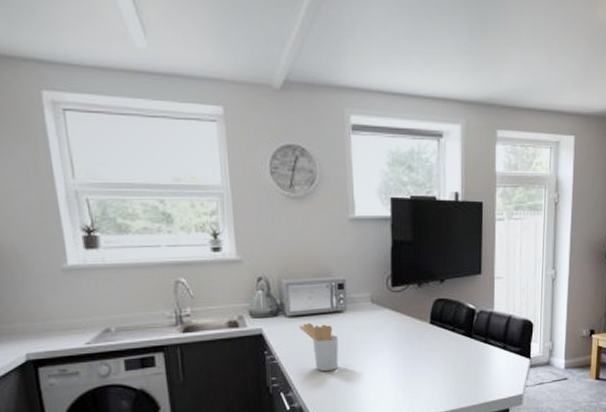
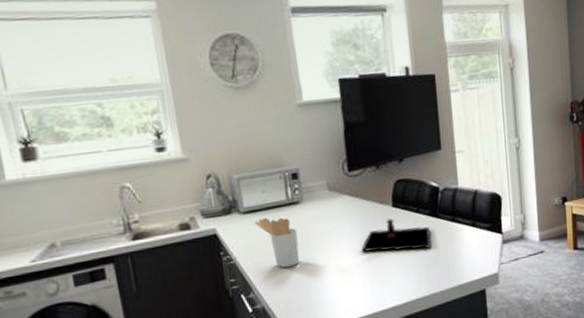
candle: none [397,334,464,366] -> present [361,218,431,252]

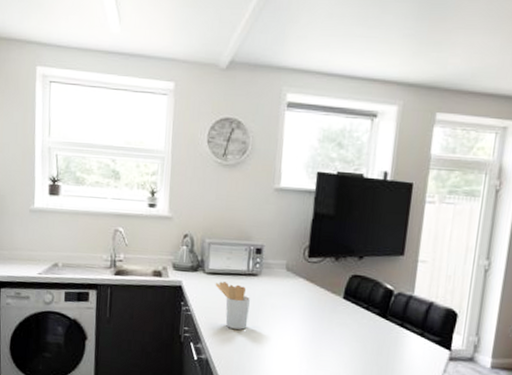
candle: present [361,218,431,252] -> none [305,309,377,346]

